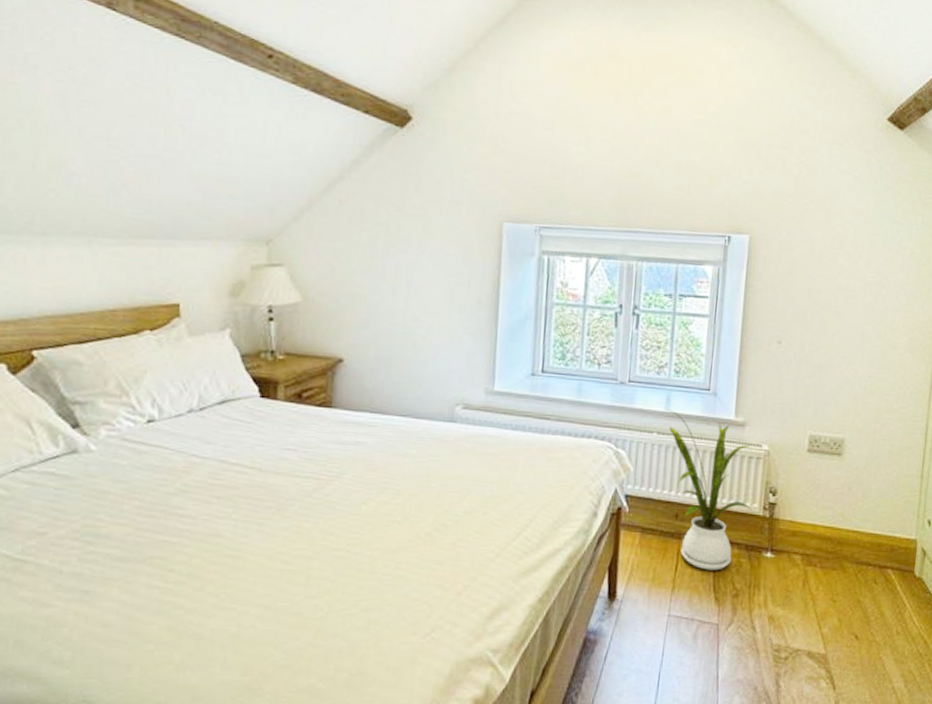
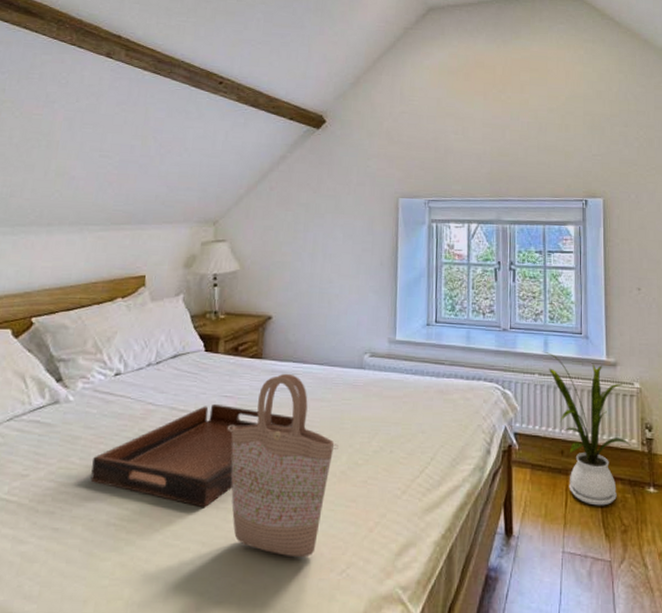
serving tray: none [125,457,371,570] -> present [90,403,294,508]
shopping bag: none [292,425,425,621] -> present [228,373,340,558]

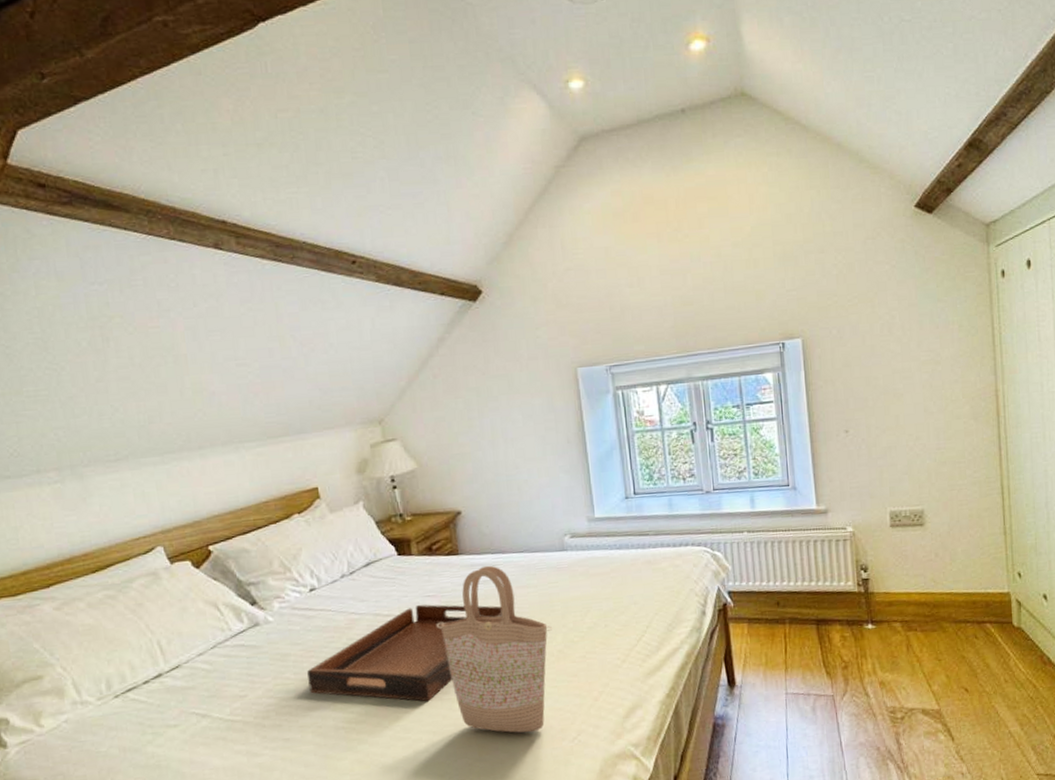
house plant: present [542,351,631,506] -> none [749,508,847,648]

